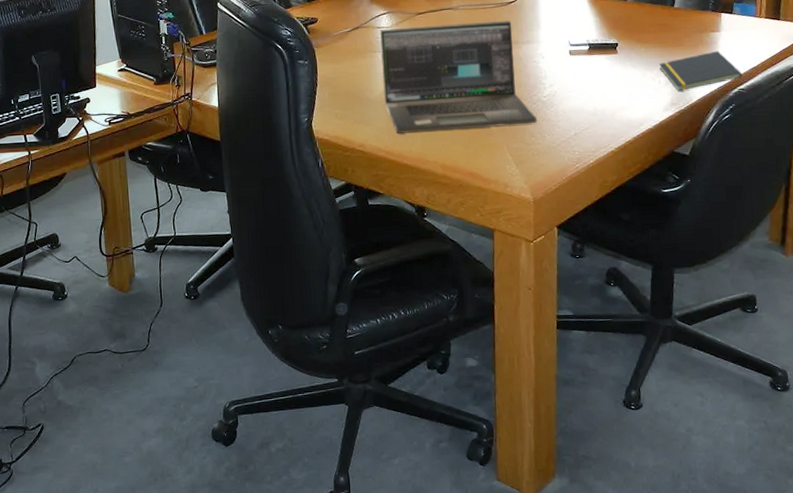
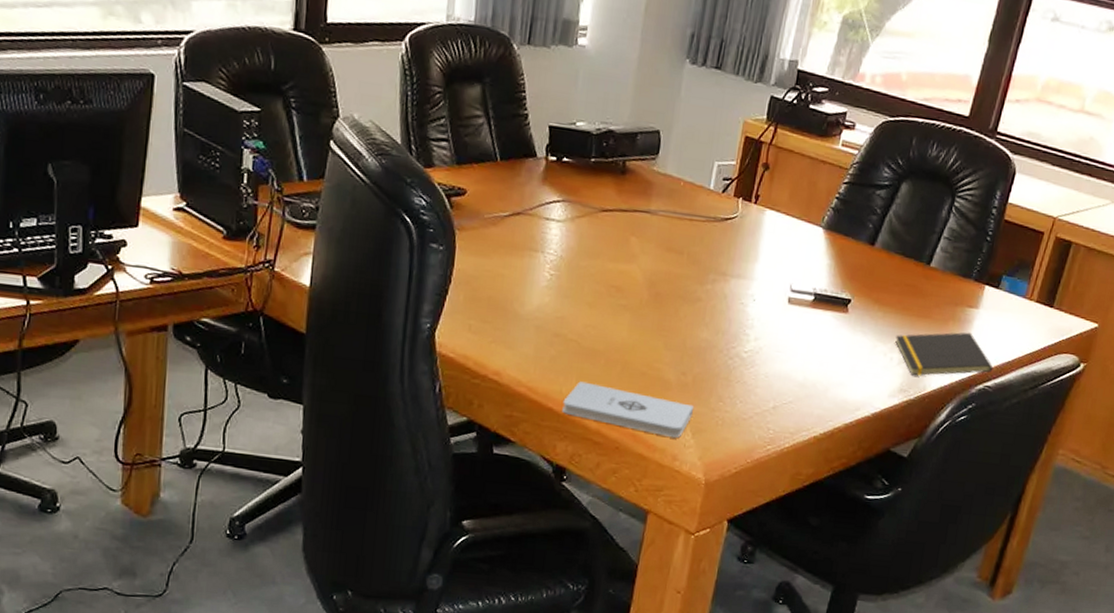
laptop: present [380,21,537,134] -> none [537,222,730,385]
notepad: none [414,140,514,170] -> present [562,381,695,438]

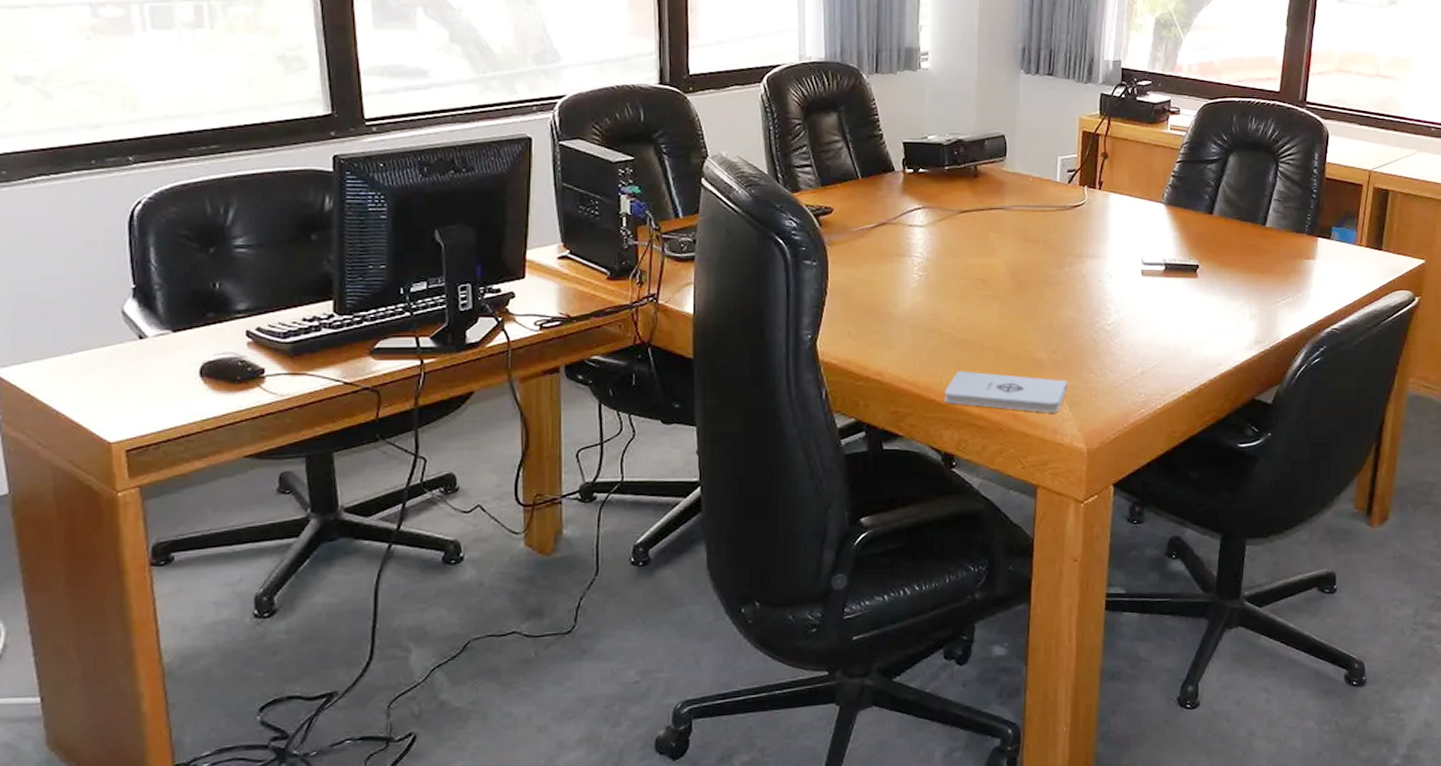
notepad: present [895,332,993,376] -> none [1245,282,1337,327]

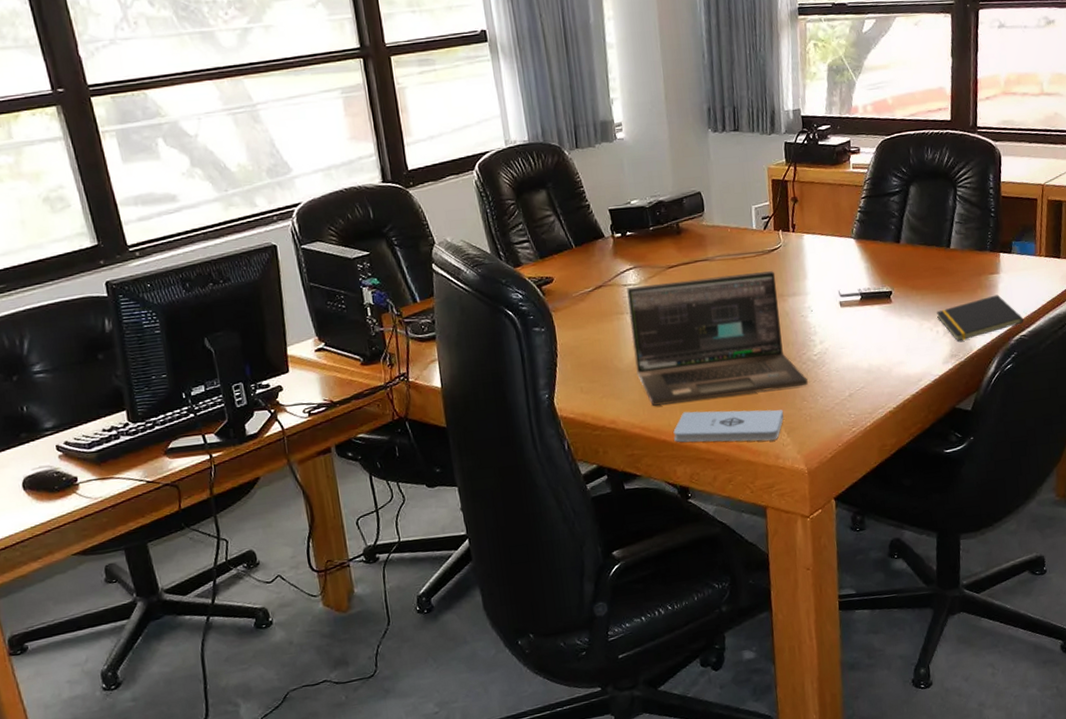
laptop: none [911,227,1098,362] -> present [627,271,808,407]
notepad: none [1245,282,1337,327] -> present [937,294,1024,342]

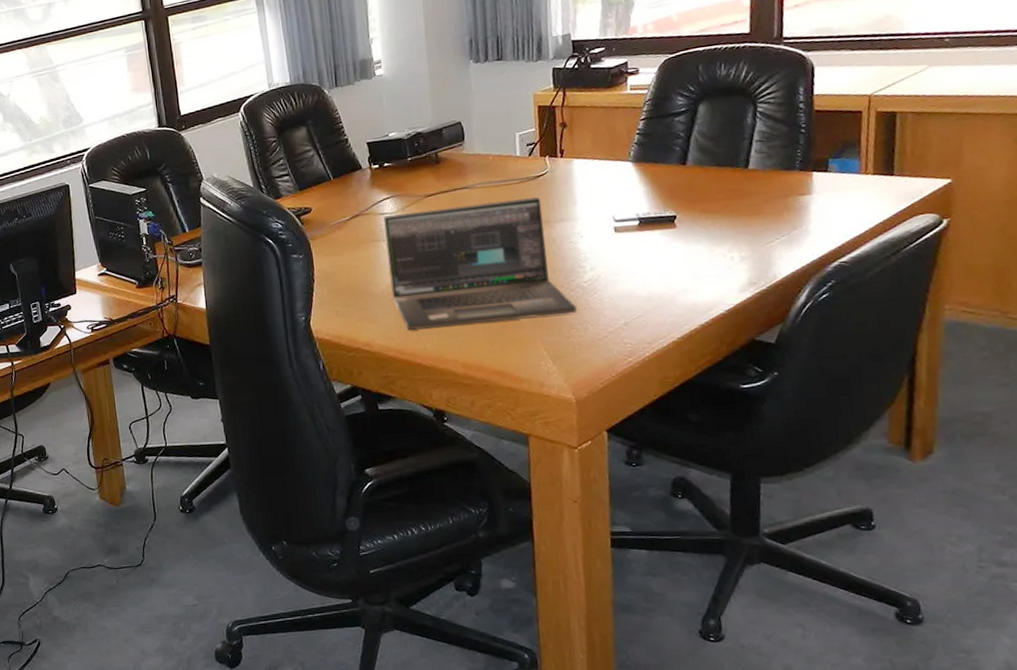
notepad: present [673,409,784,442] -> none [429,336,549,368]
notepad: present [937,294,1024,342] -> none [731,217,845,269]

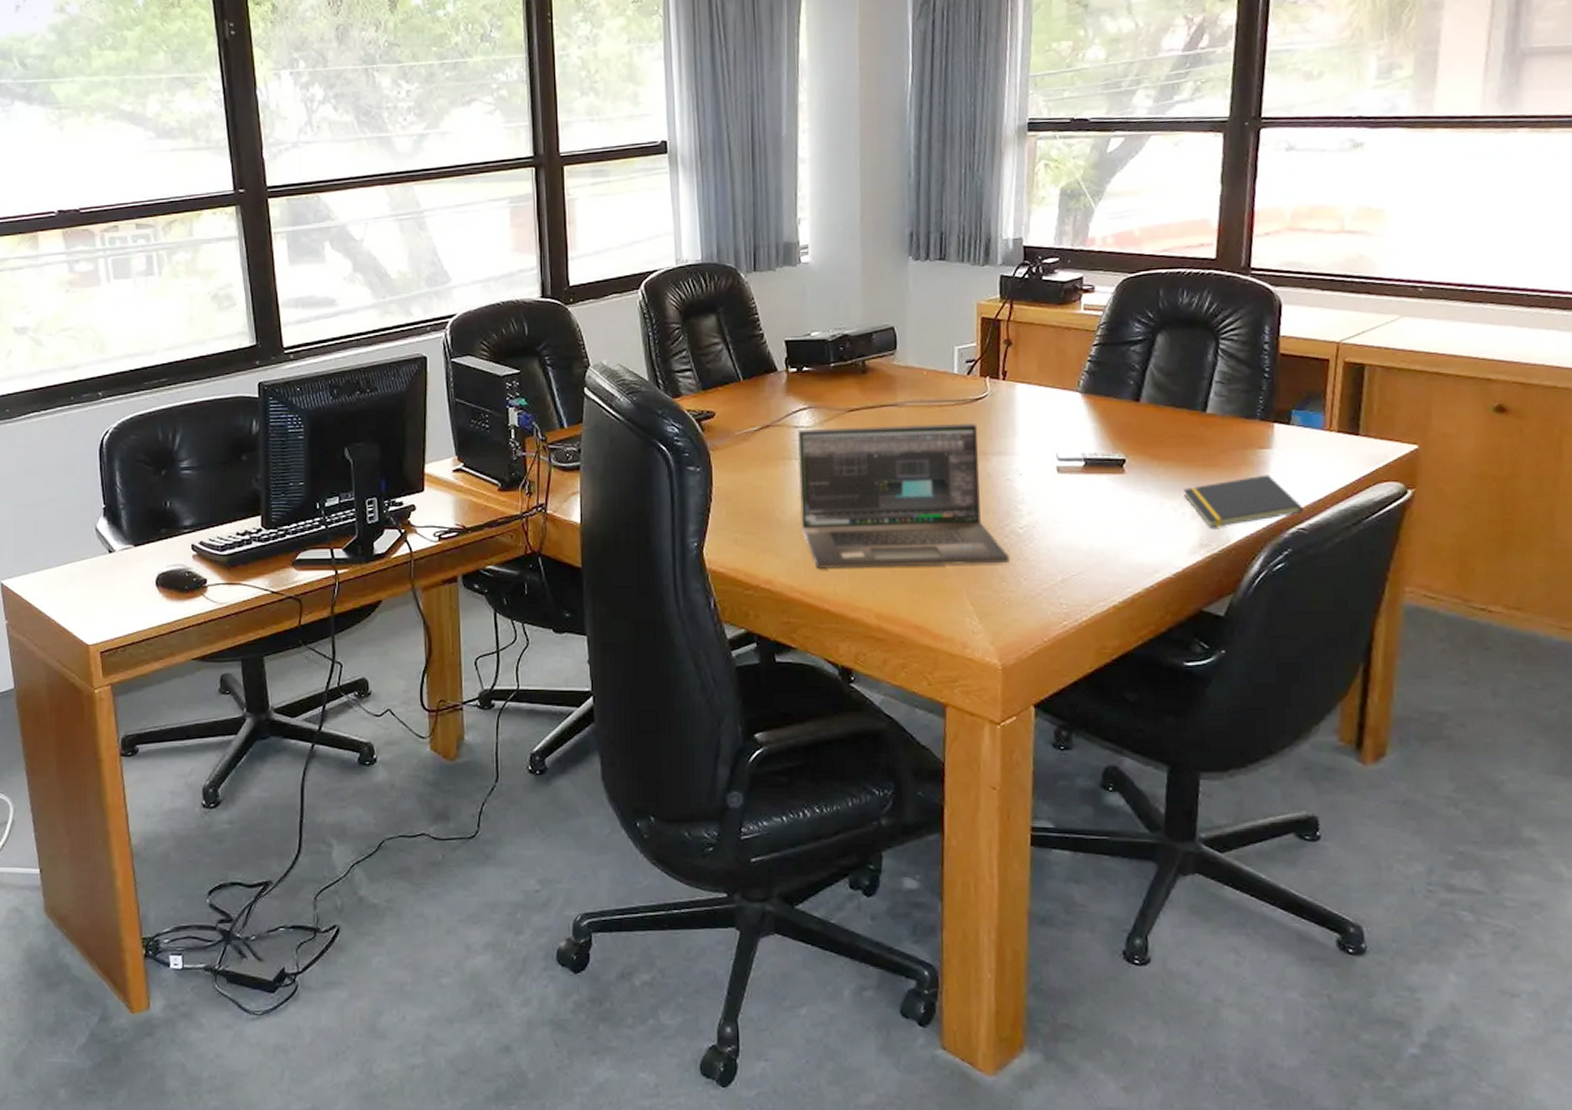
notepad: none [731,217,845,269] -> present [1184,474,1304,528]

